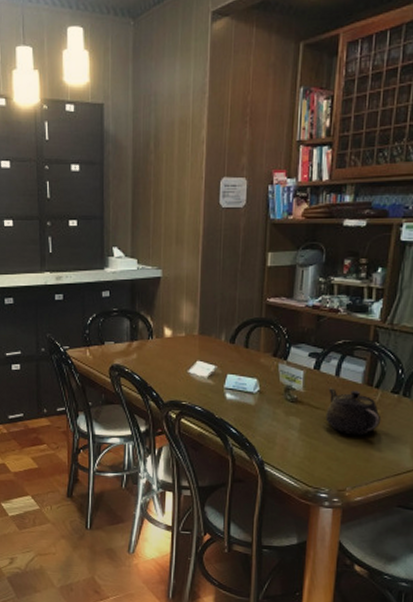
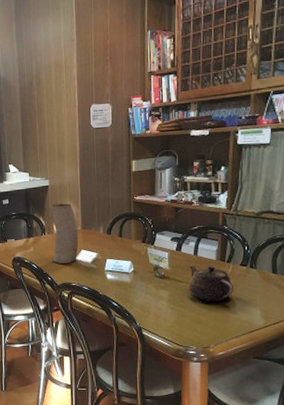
vase: none [160,301,194,376] -> present [49,203,79,264]

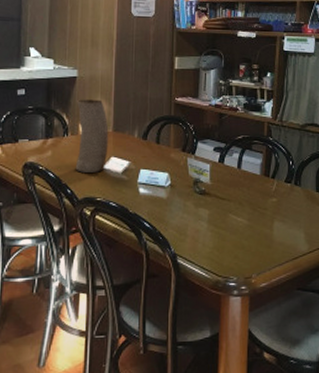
teapot: present [189,264,234,302] -> none [231,179,278,223]

